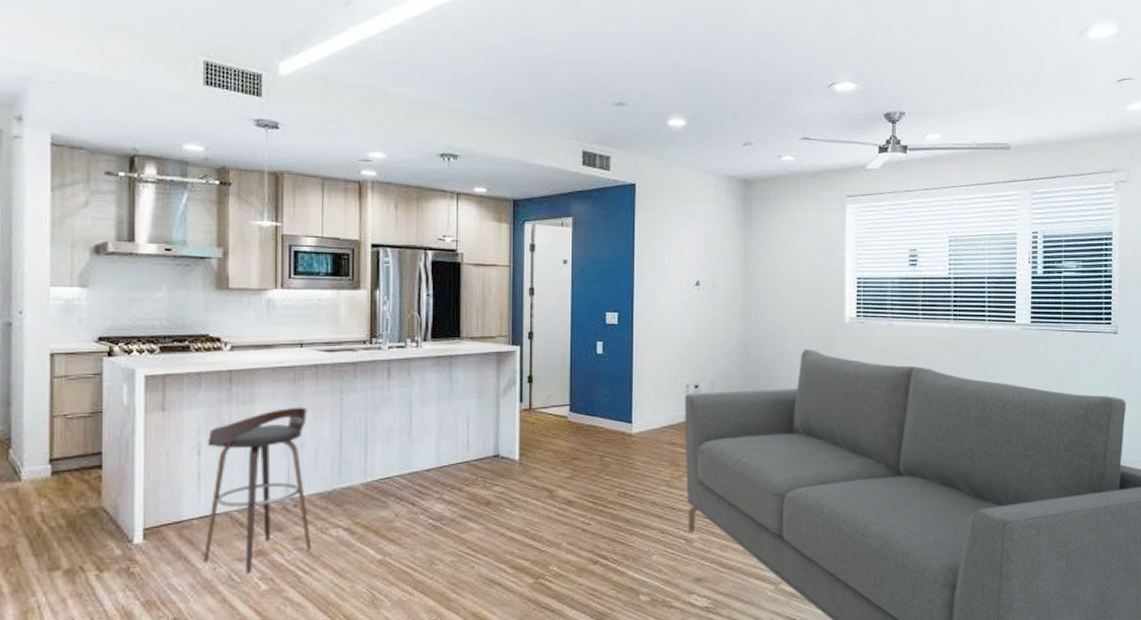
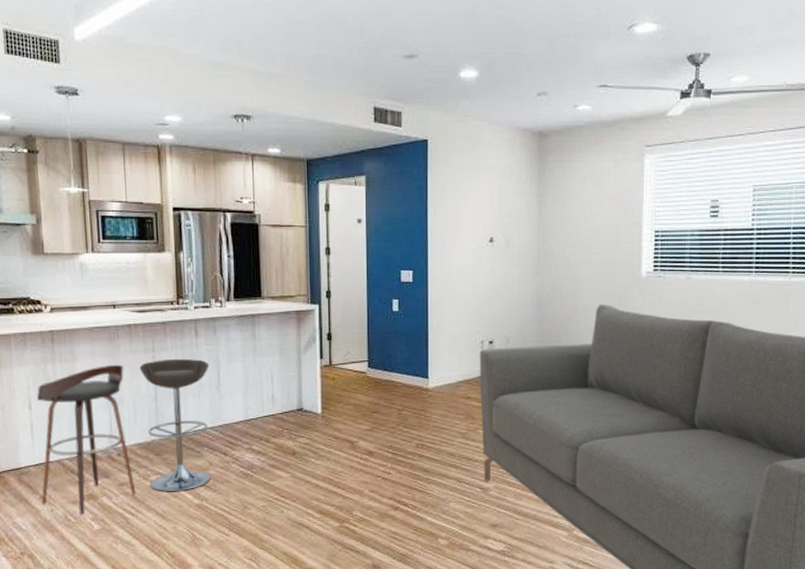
bar stool: none [324,401,401,547] -> present [139,358,211,492]

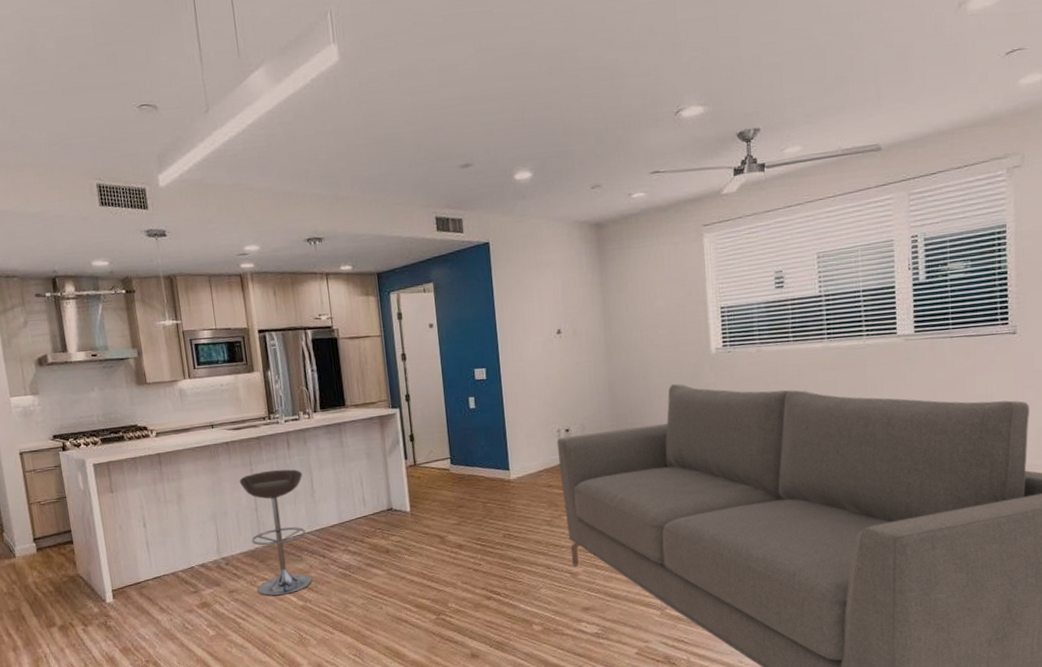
bar stool: present [37,364,136,515] -> none [149,479,245,623]

